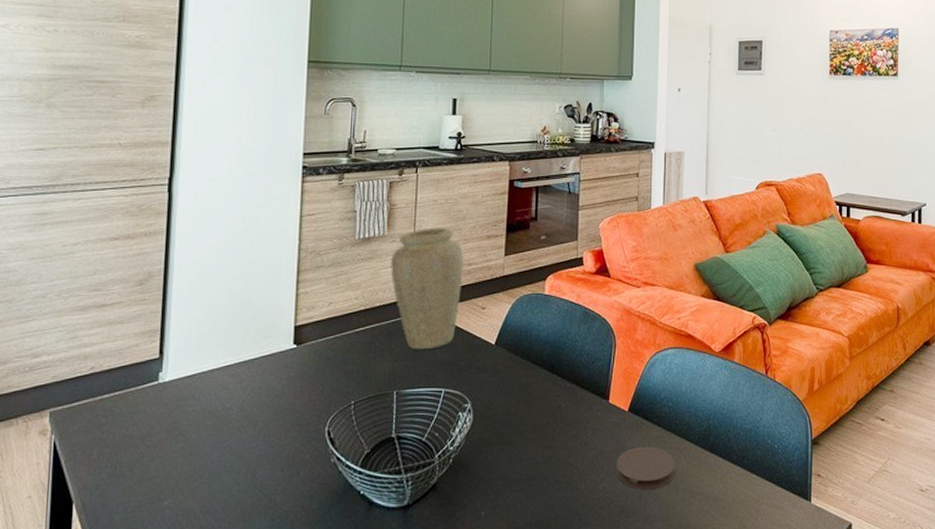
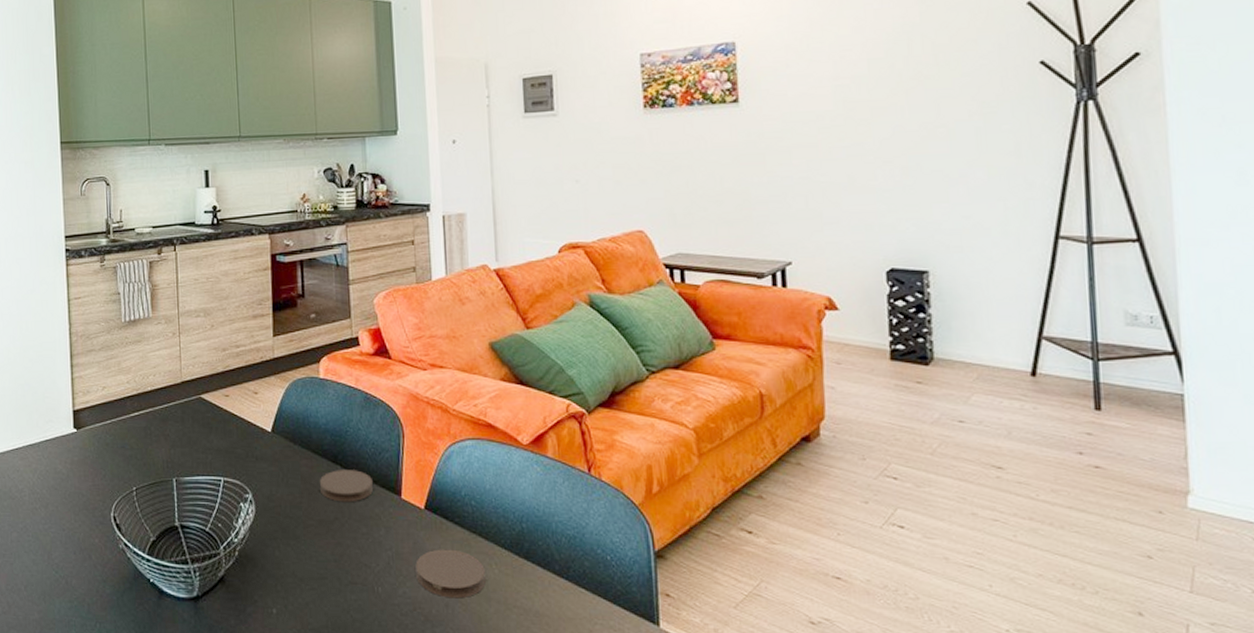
vase: present [391,228,464,350] -> none [158,308,232,436]
coaster: none [535,378,586,408] -> present [319,470,374,502]

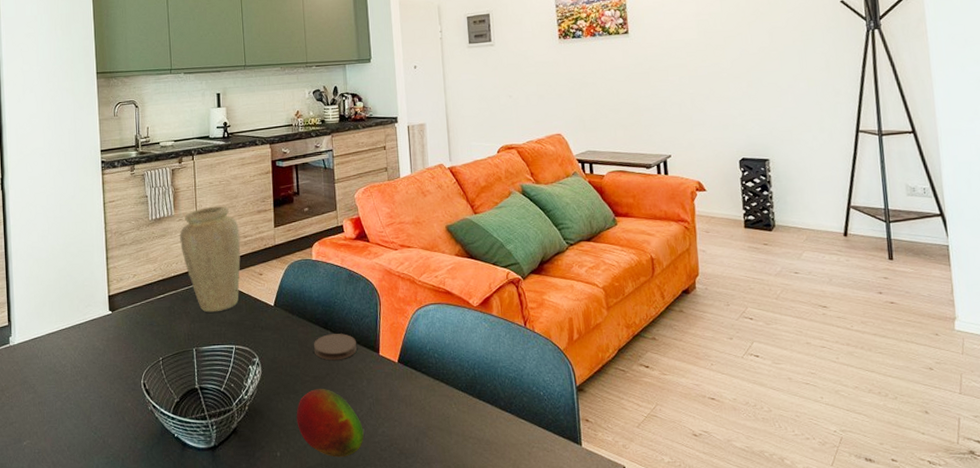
vase: none [158,308,232,436] -> present [180,206,241,313]
fruit: none [297,536,380,620] -> present [296,389,364,458]
coaster: present [415,549,486,599] -> none [392,394,447,434]

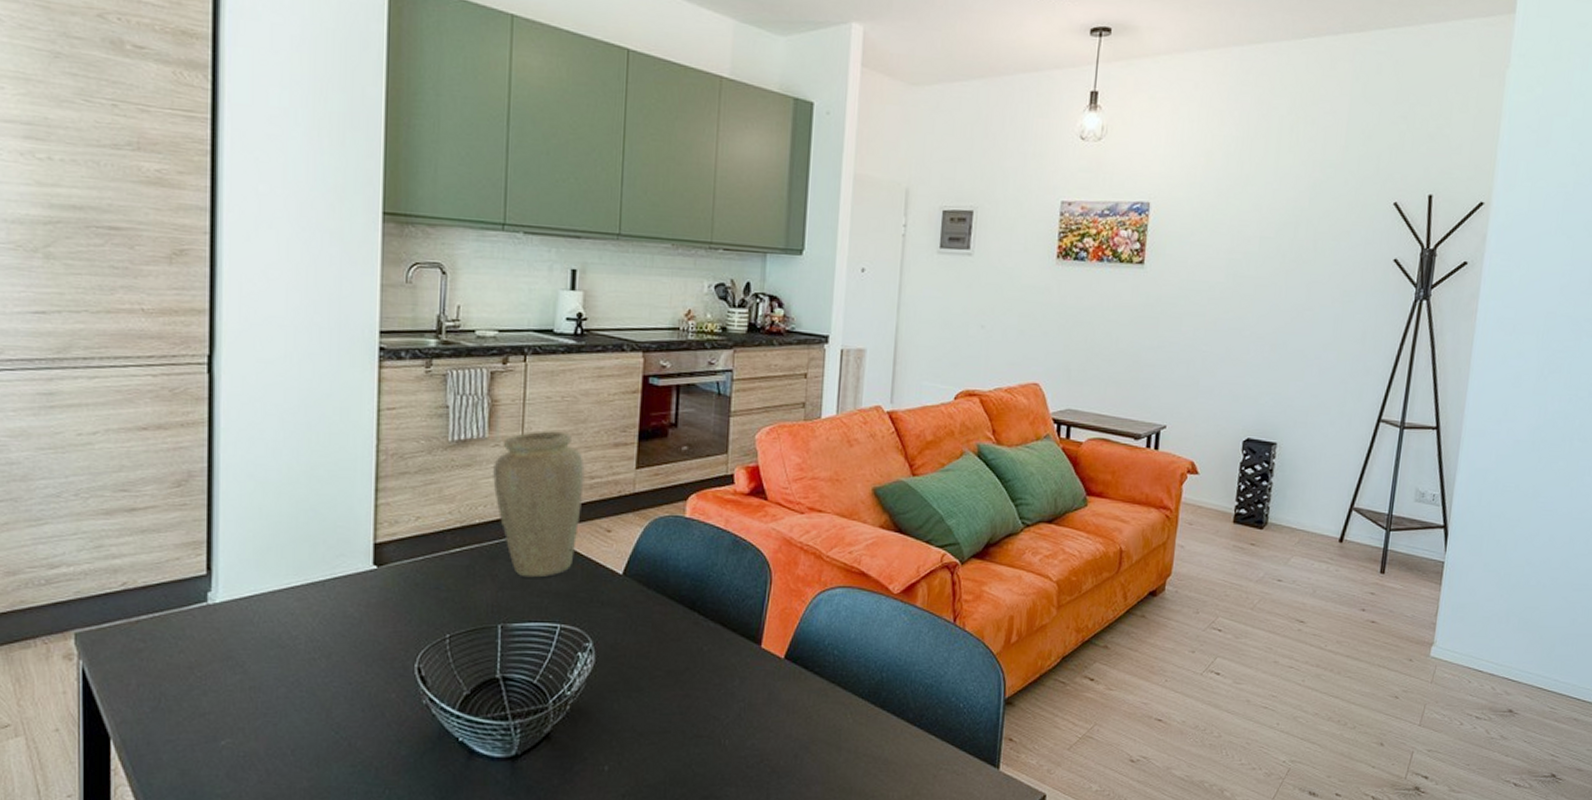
fruit: present [296,389,364,458] -> none [637,687,727,775]
coaster: present [313,334,358,361] -> none [671,617,733,652]

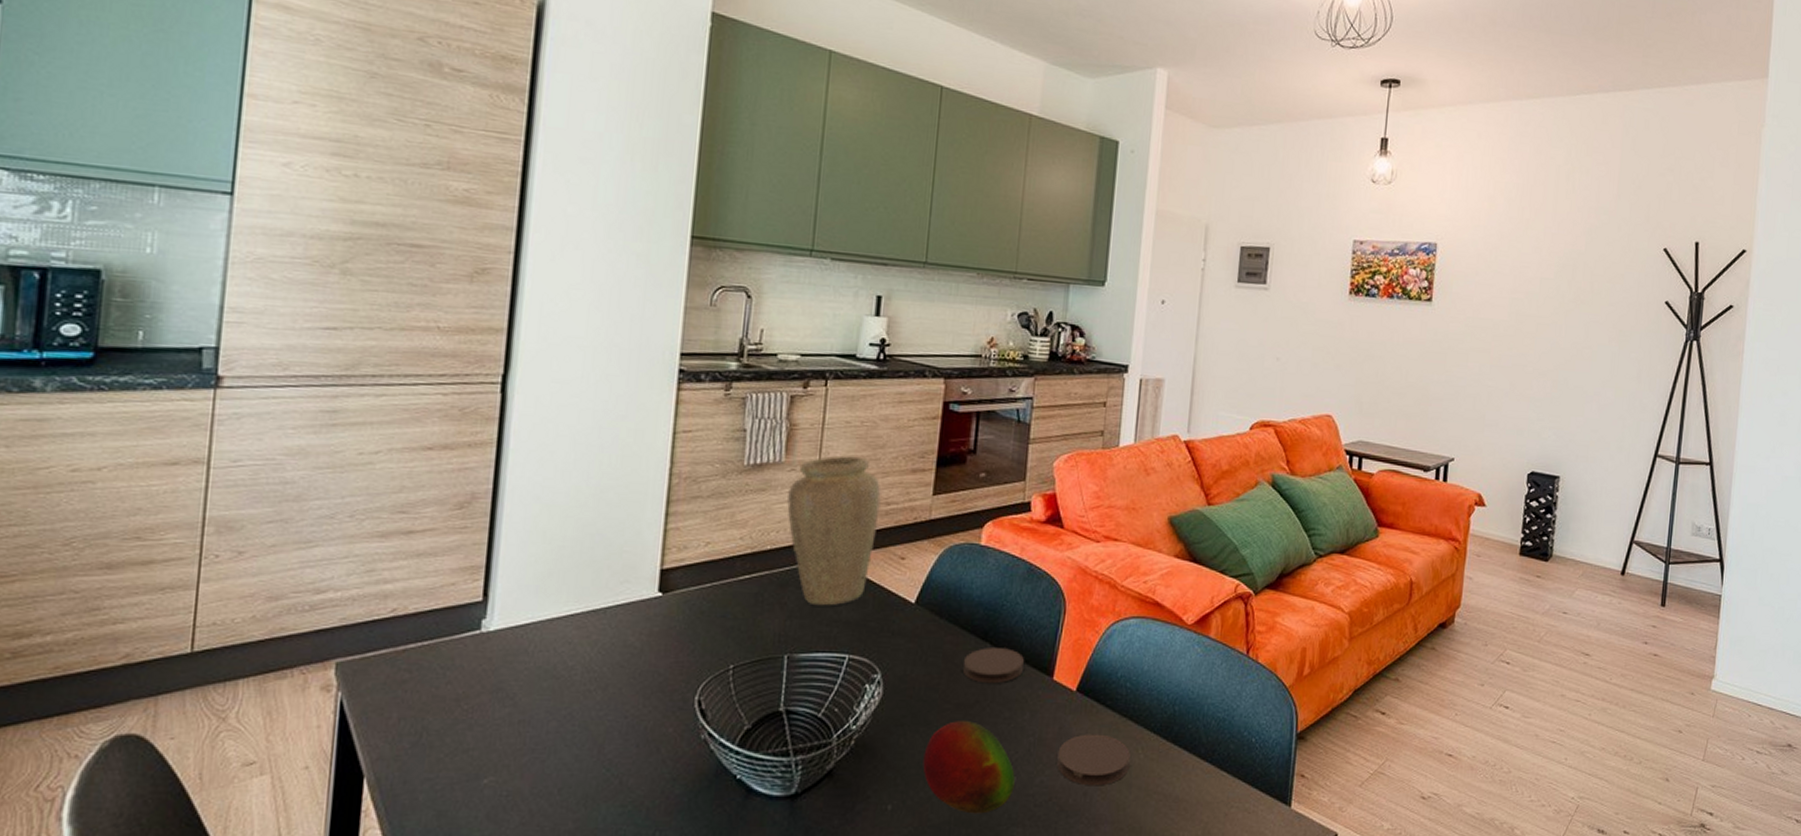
fruit: none [637,687,727,775] -> present [922,721,1015,814]
coaster: none [671,617,733,652] -> present [962,648,1025,684]
coaster: none [767,699,839,749] -> present [1057,734,1131,786]

